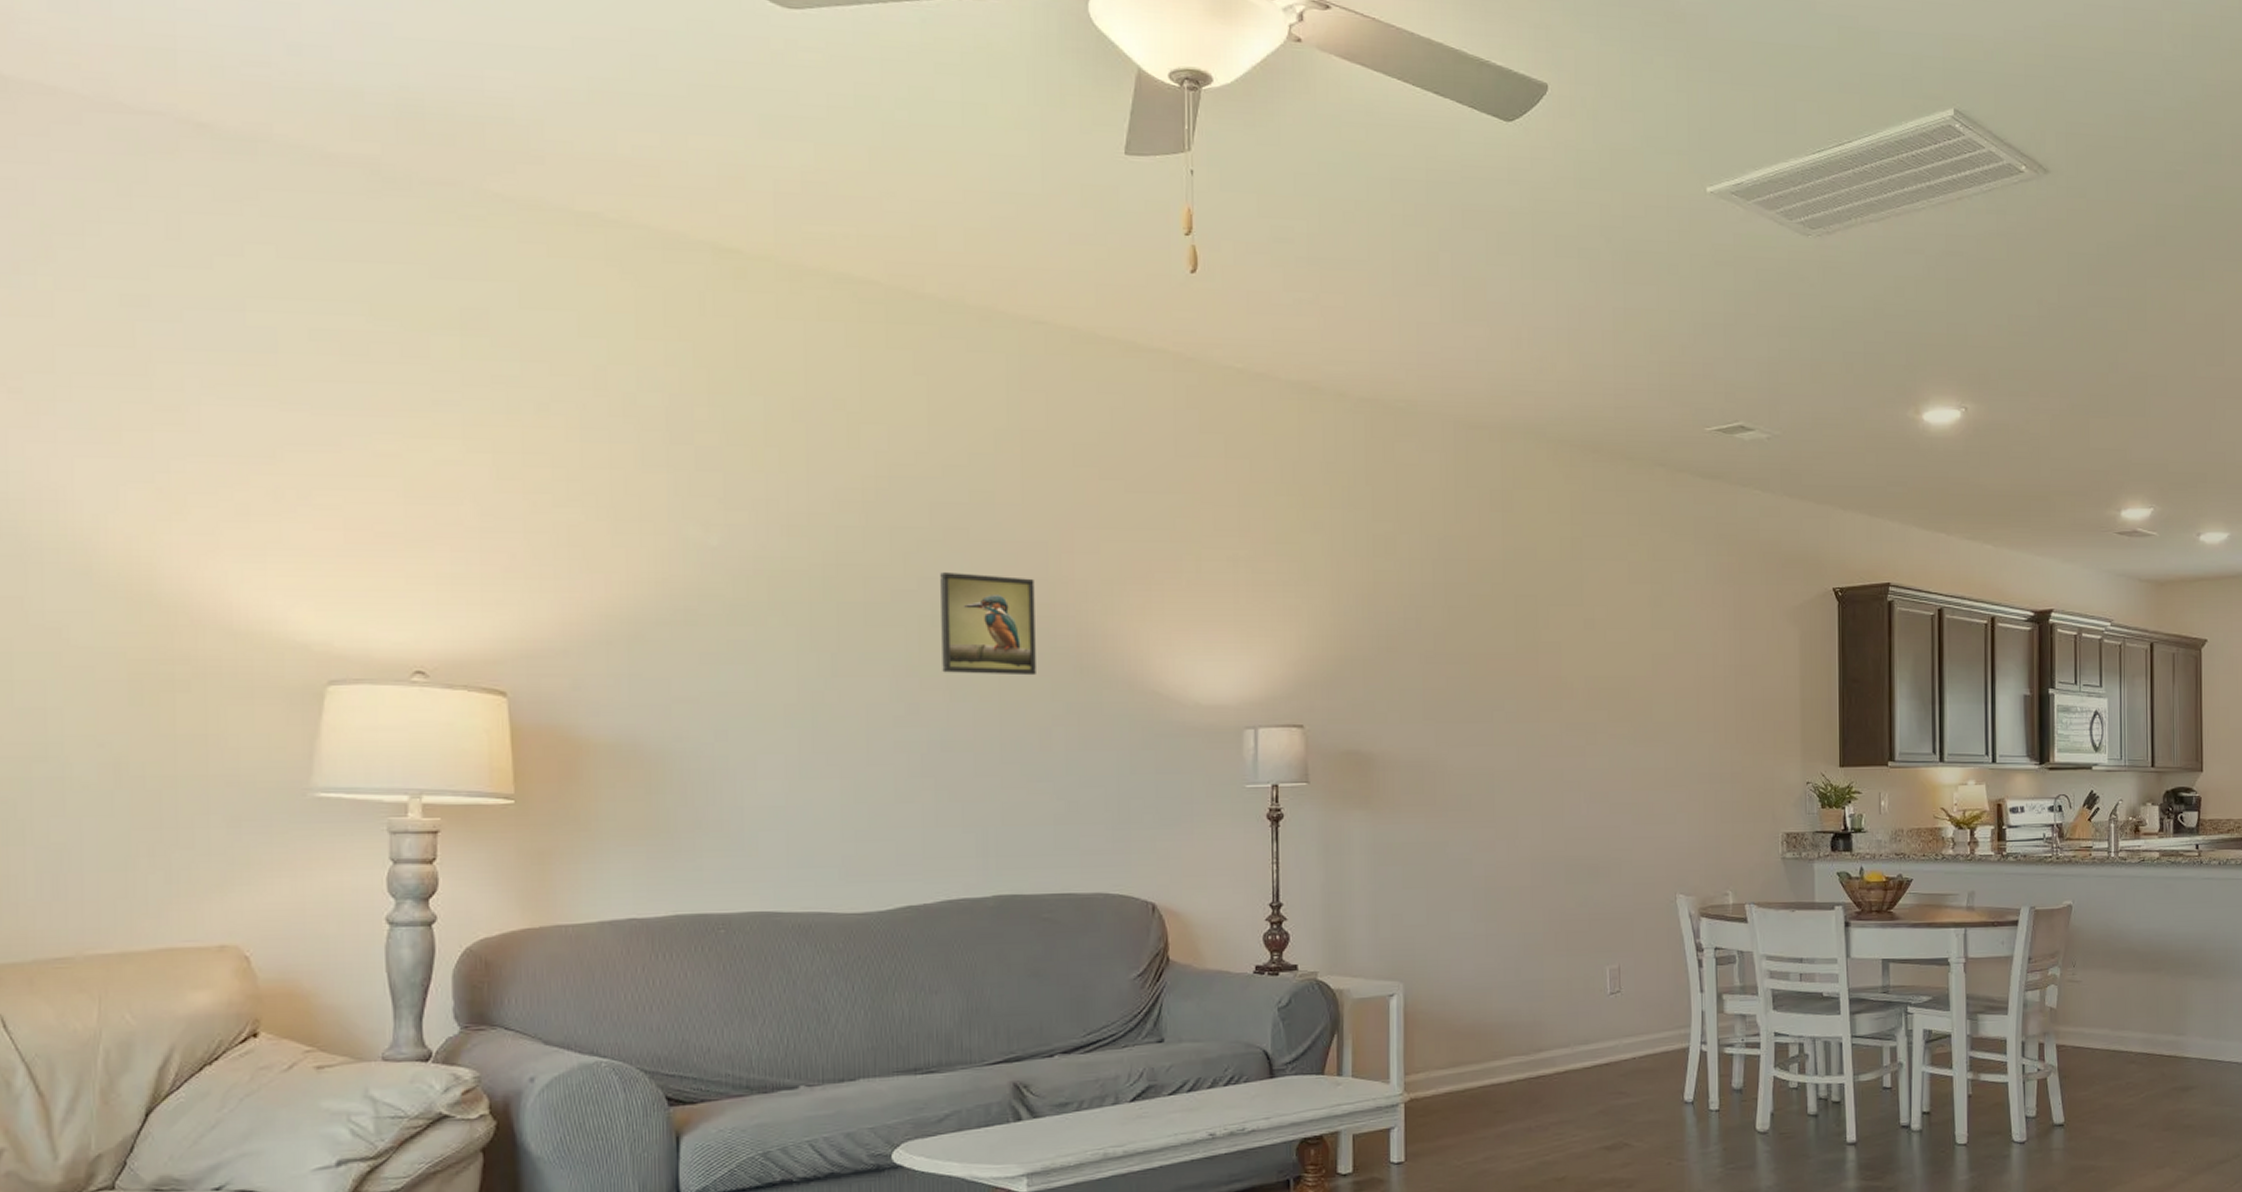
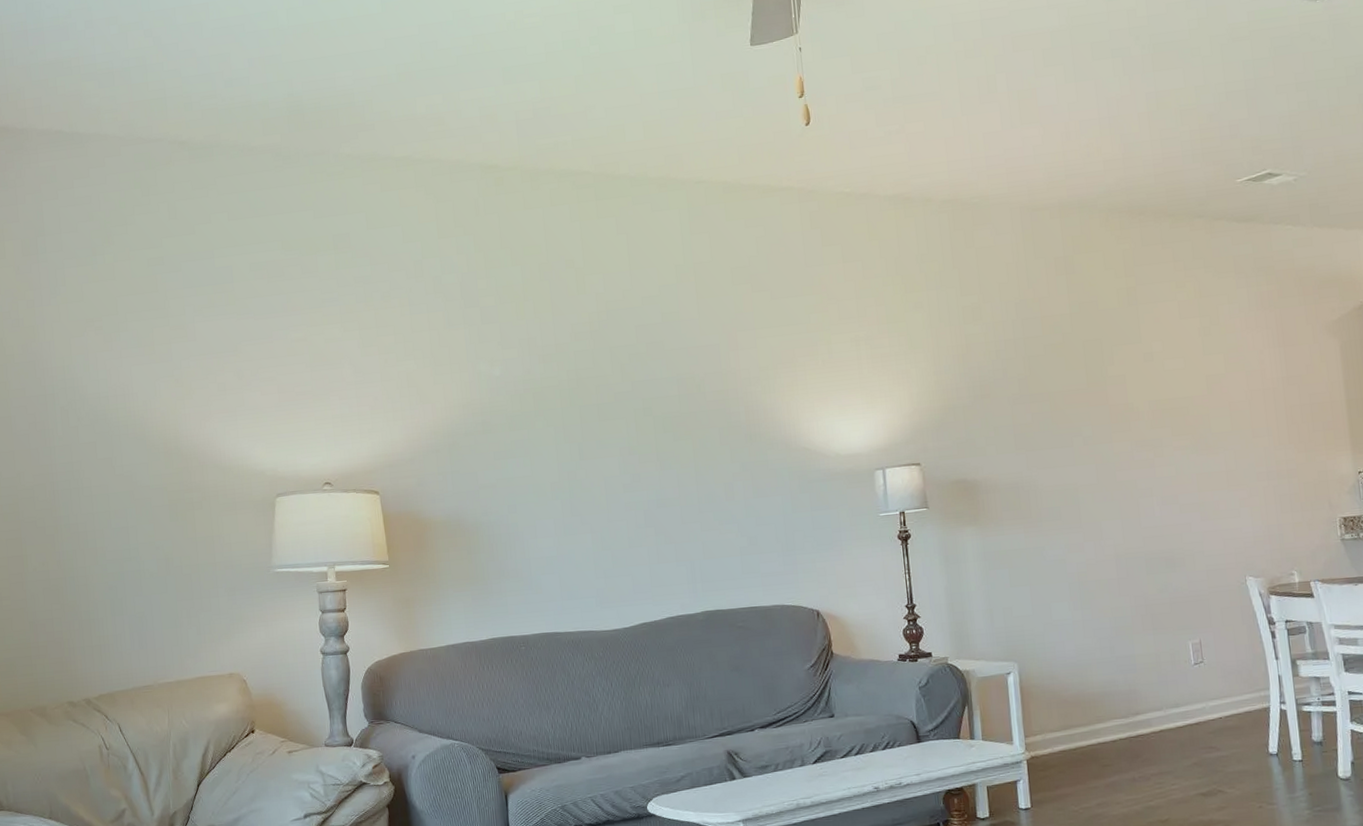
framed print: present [940,572,1036,676] -> none [647,372,719,449]

